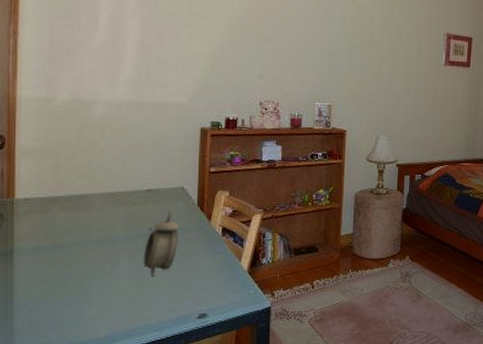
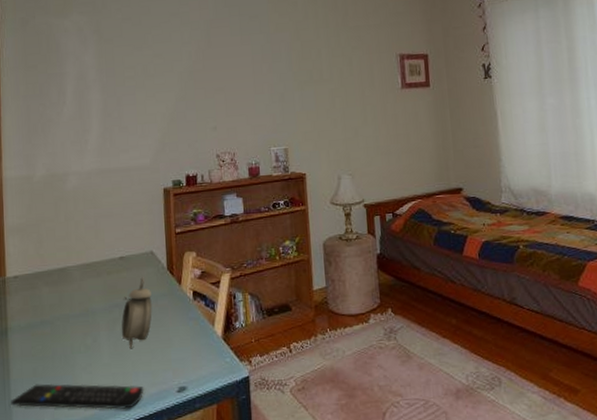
remote control: none [13,305,163,332] -> present [11,384,144,410]

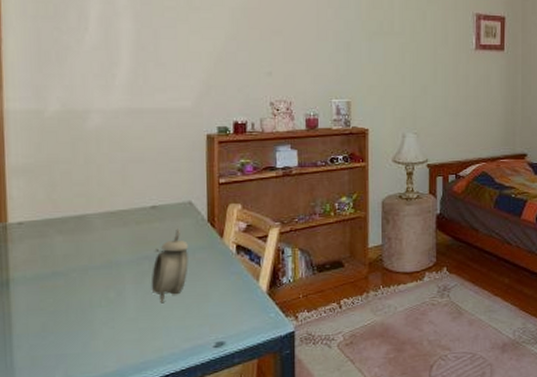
remote control: present [11,384,144,410] -> none [13,339,176,366]

